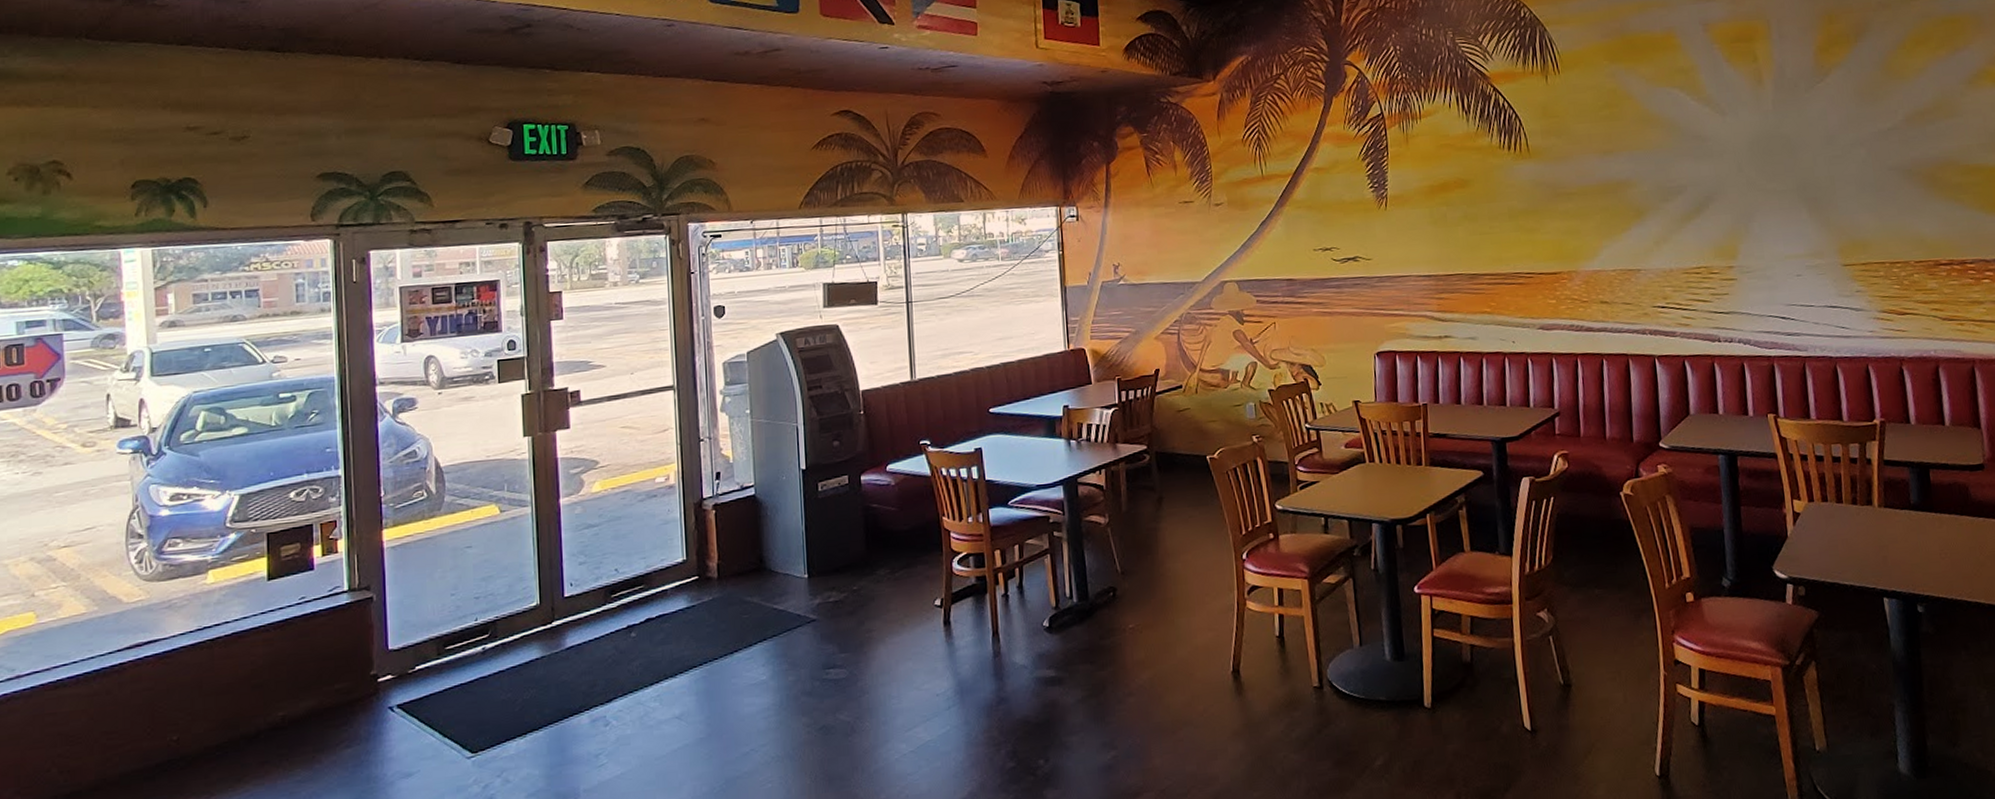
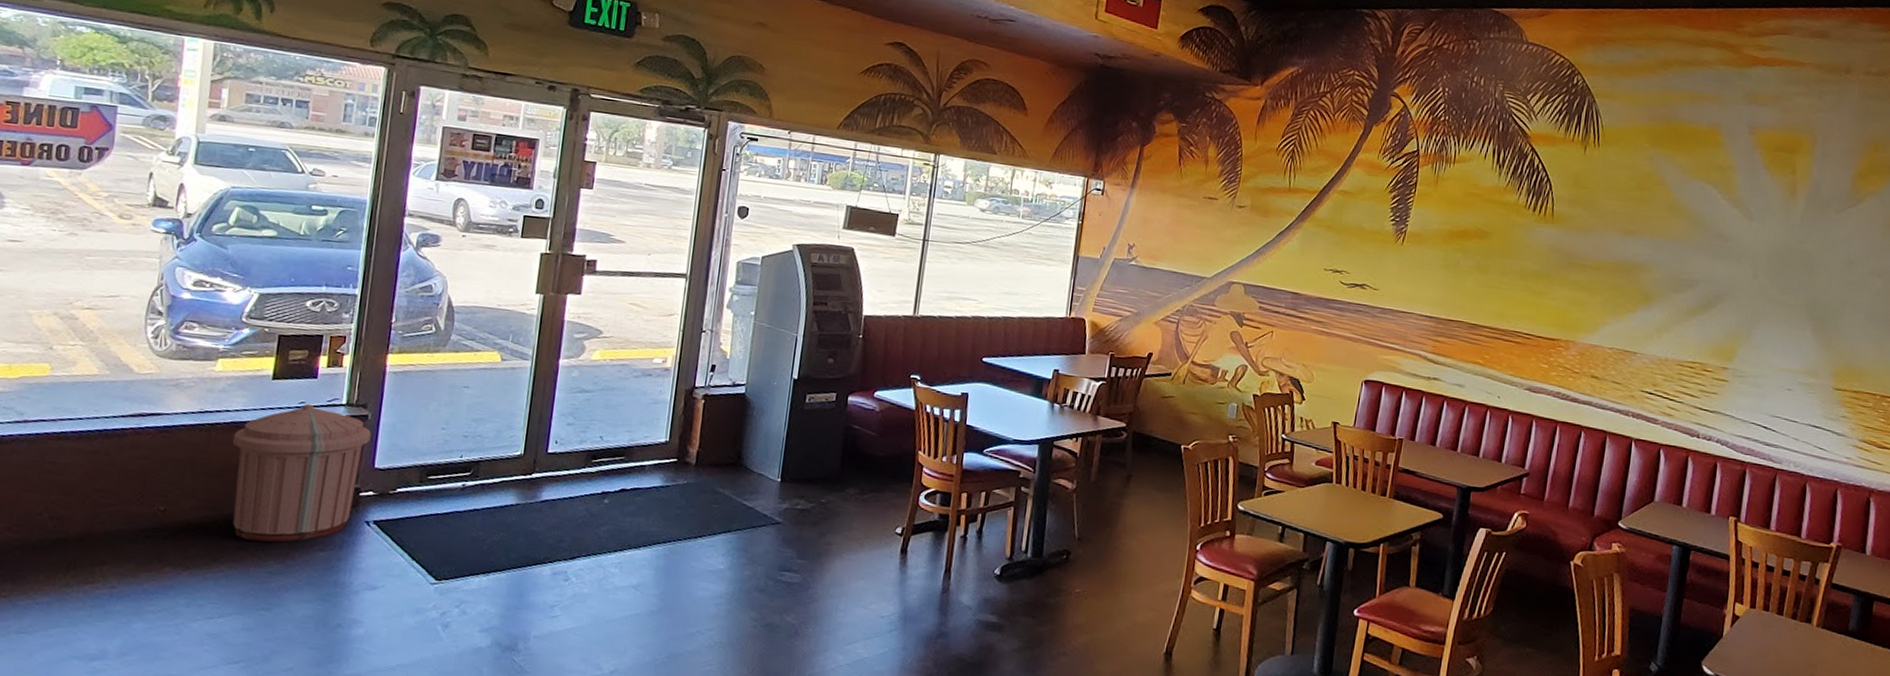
trash can: none [237,597,379,752] -> present [232,403,371,543]

